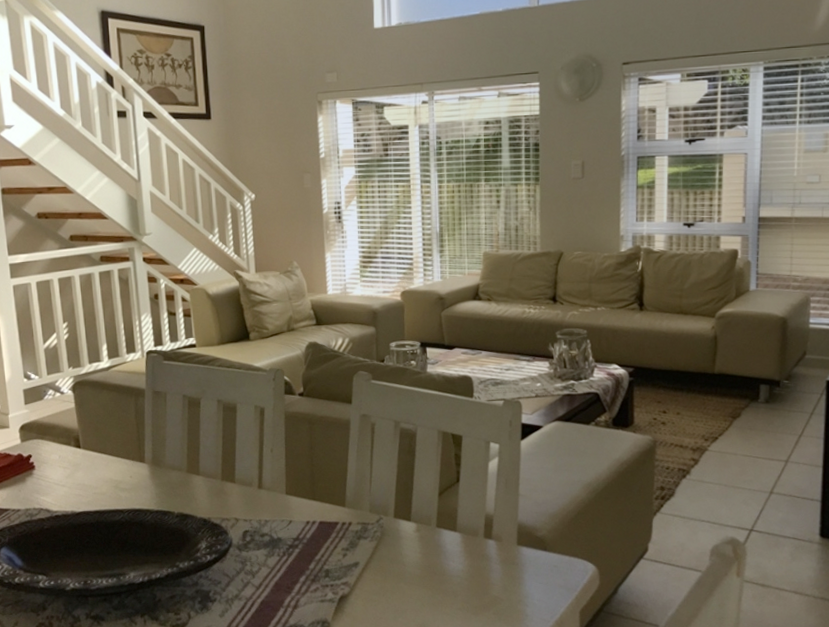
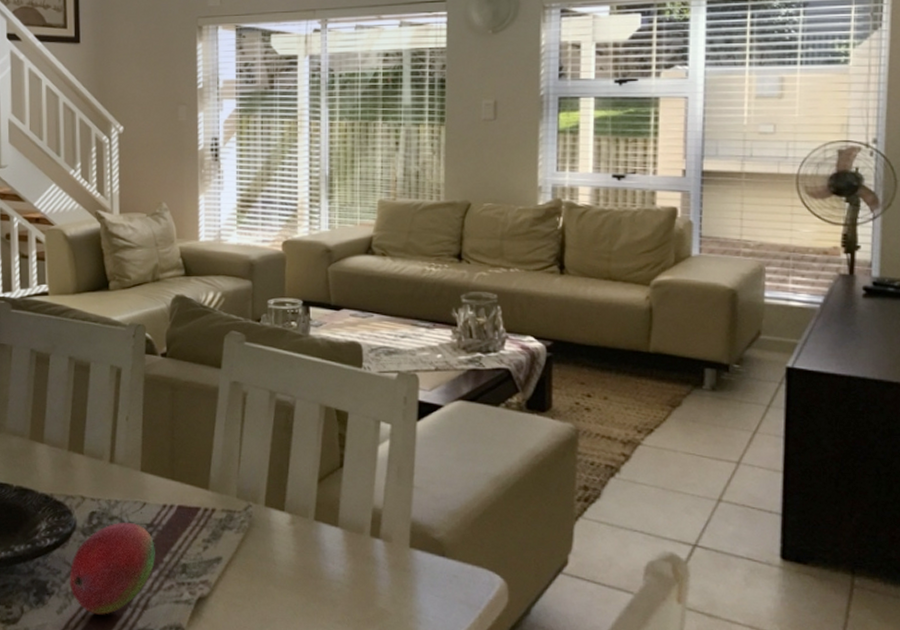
fruit: none [228,537,302,616] -> present [69,521,155,615]

